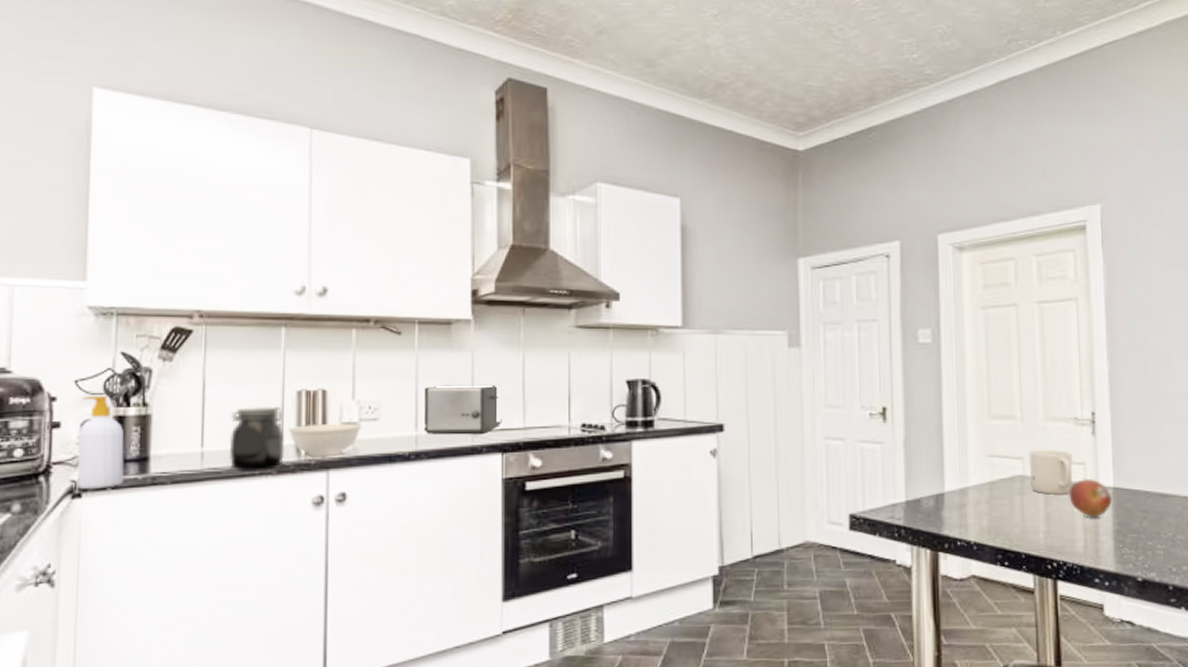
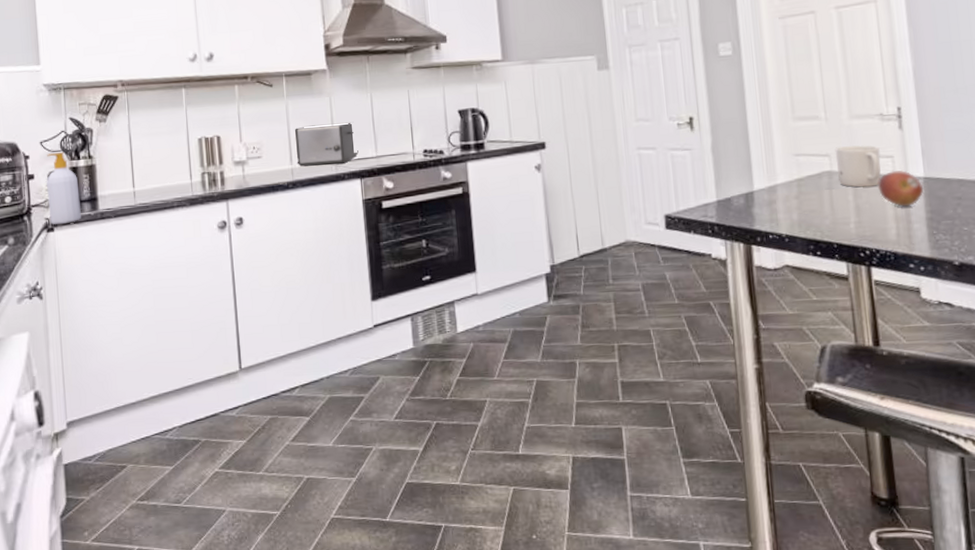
jar: present [228,406,285,473] -> none [152,152,194,206]
bowl: present [288,423,362,458] -> none [194,162,249,191]

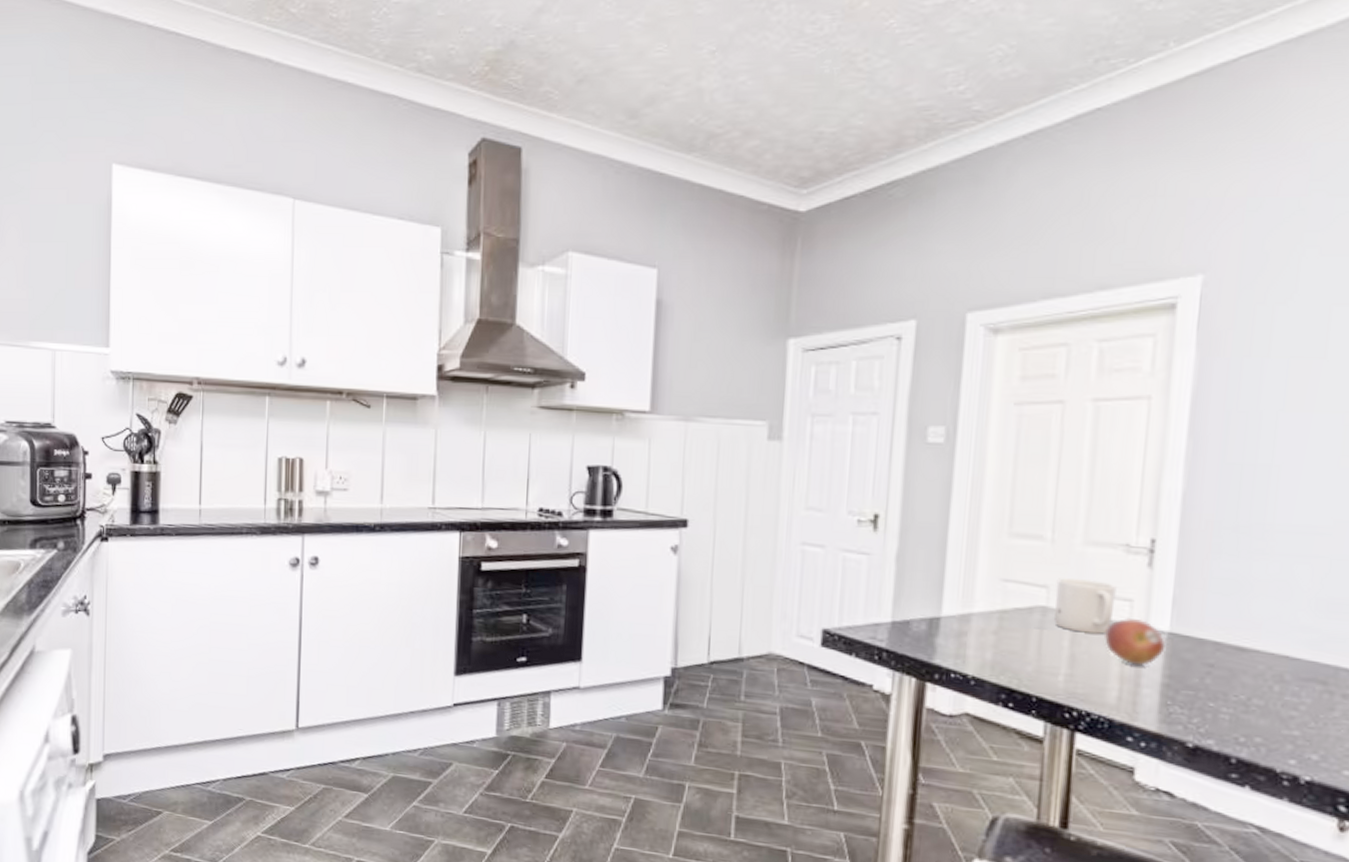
soap bottle: present [46,152,81,224] -> none [104,452,140,535]
toaster: present [295,122,359,167] -> none [389,460,461,512]

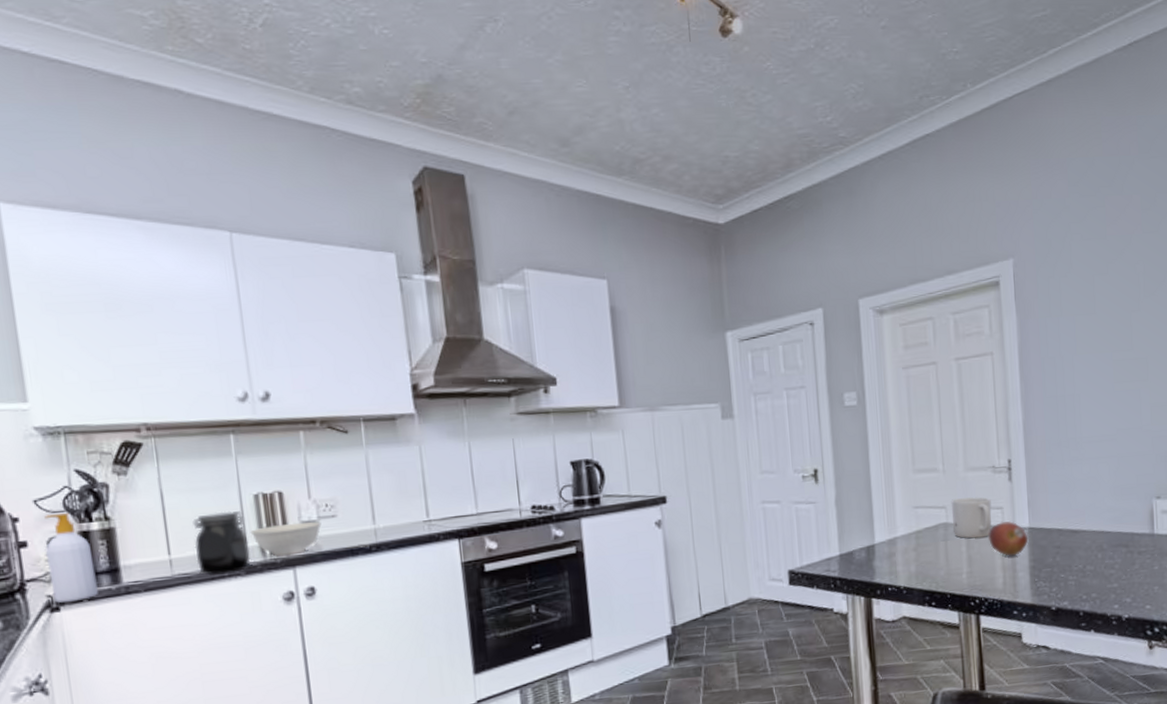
soap bottle: none [104,452,140,535] -> present [44,513,98,603]
jar: none [221,469,267,532] -> present [193,511,250,576]
bowl: none [270,490,333,523] -> present [250,522,321,557]

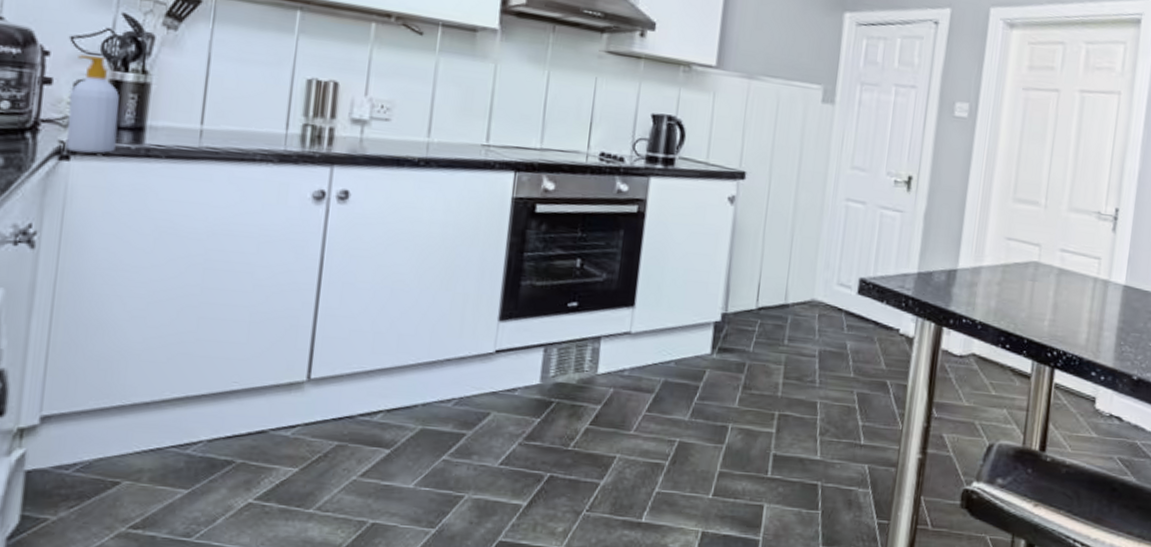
jar: present [193,511,250,576] -> none [229,89,290,159]
bowl: present [250,522,321,557] -> none [294,115,372,153]
mug: present [951,497,992,539] -> none [1044,238,1090,286]
fruit: present [987,521,1028,556] -> none [1079,272,1121,313]

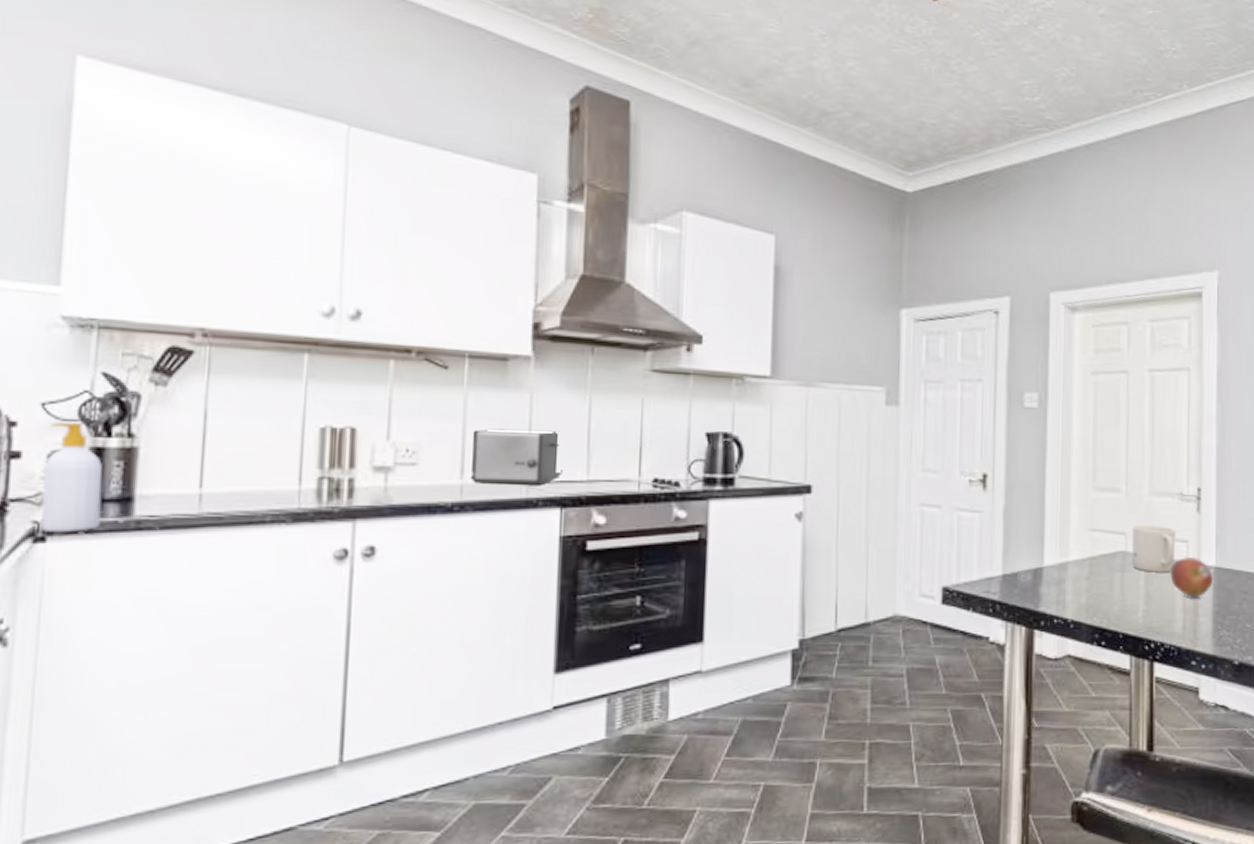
toaster: none [437,93,520,150] -> present [471,429,563,486]
mug: none [1044,238,1090,286] -> present [1131,525,1176,572]
fruit: none [1079,272,1121,313] -> present [1169,556,1213,597]

